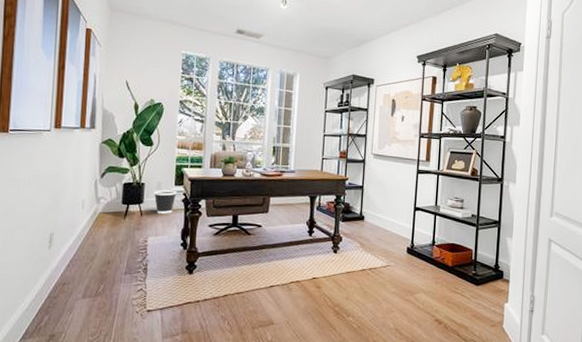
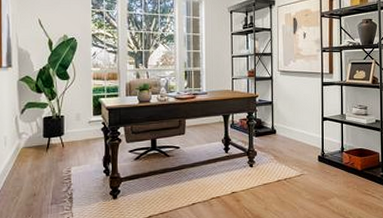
wastebasket: present [154,189,176,214] -> none [73,120,95,144]

